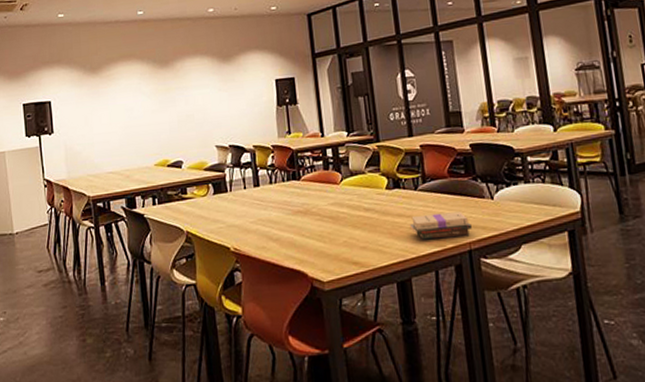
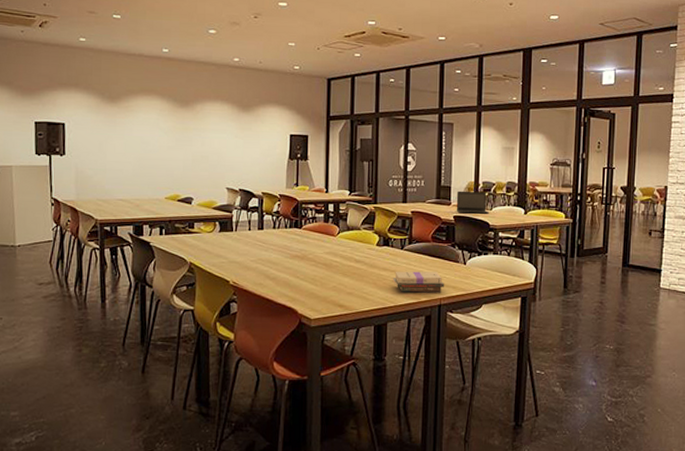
laptop: none [469,111,511,140] -> present [456,190,489,214]

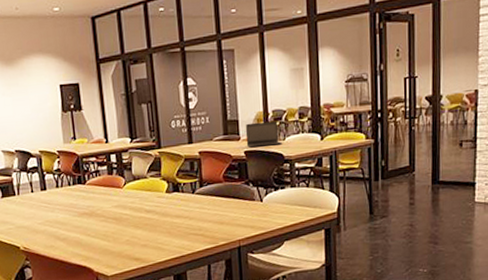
books: present [392,271,444,293] -> none [186,213,242,238]

